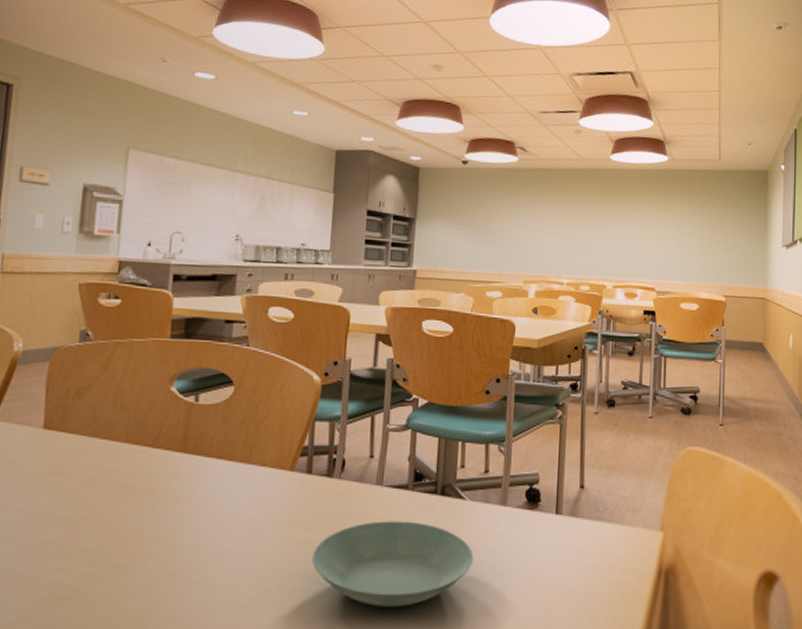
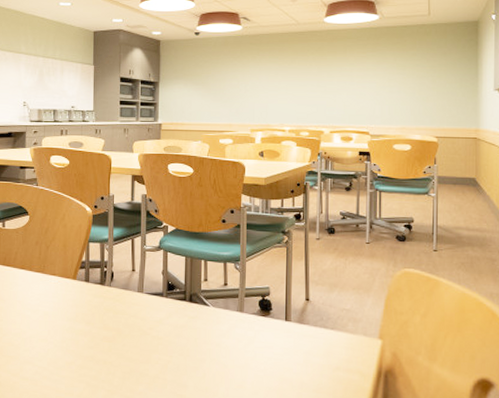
saucer: present [311,521,474,607] -> none [92,320,218,386]

